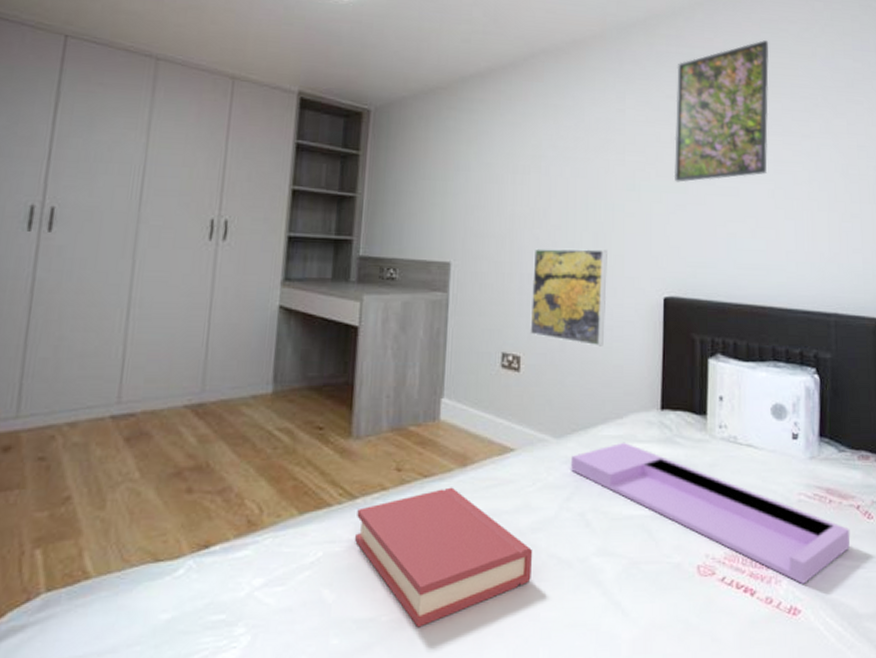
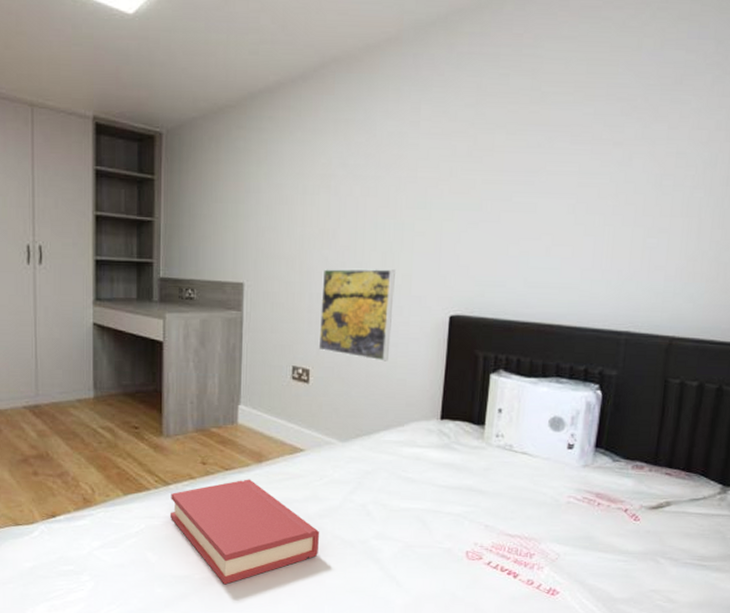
tray: present [571,442,851,585] -> none [355,446,615,572]
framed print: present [673,40,769,183] -> none [467,33,586,199]

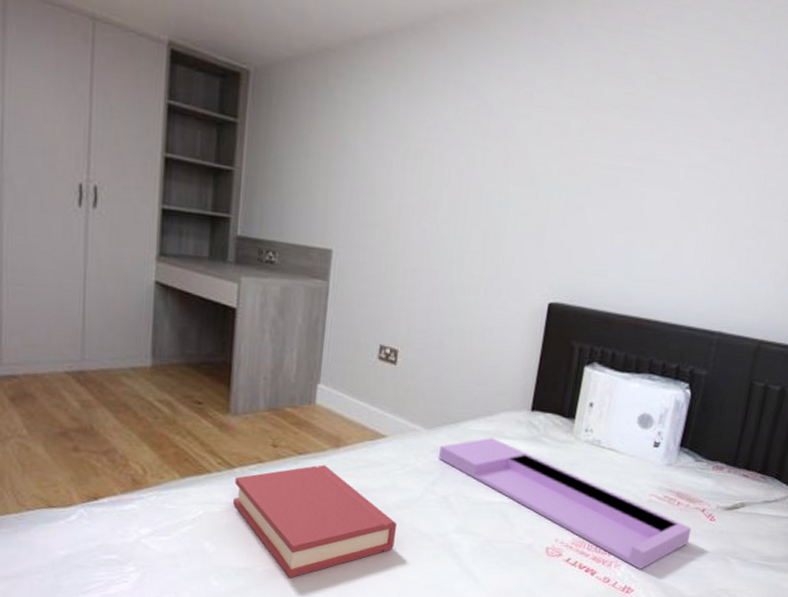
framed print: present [318,268,395,362] -> none [409,242,497,347]
tray: none [355,446,615,572] -> present [439,437,692,570]

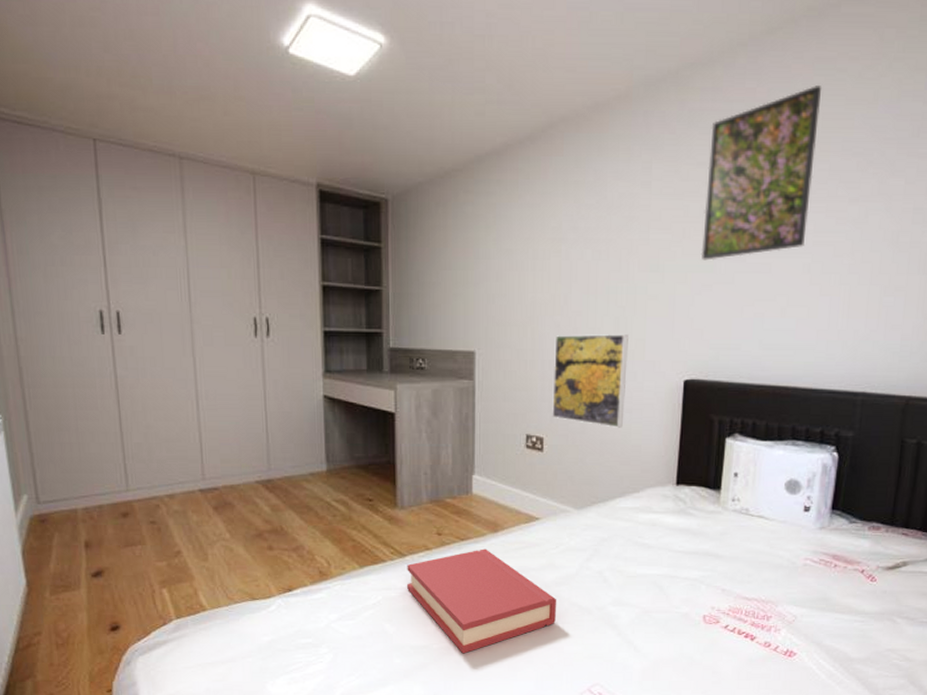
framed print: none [409,242,497,347] -> present [552,334,628,428]
tray: present [439,437,692,570] -> none [591,513,852,634]
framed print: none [576,19,708,183] -> present [701,86,821,261]

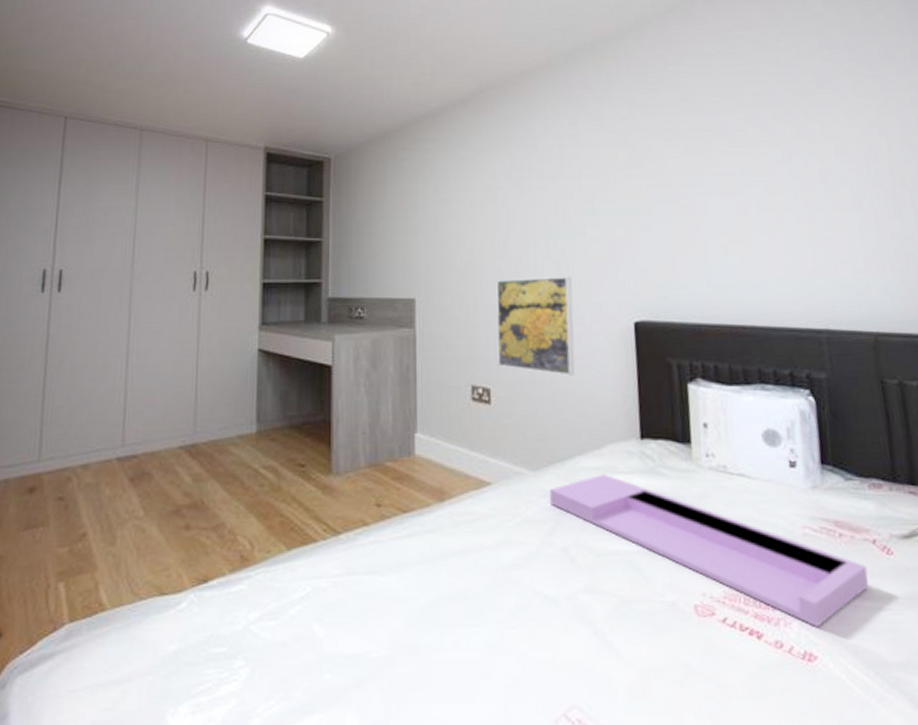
hardback book: present [407,548,557,654] -> none [341,522,518,665]
tray: none [591,513,852,634] -> present [550,473,869,628]
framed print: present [701,86,821,261] -> none [629,50,735,203]

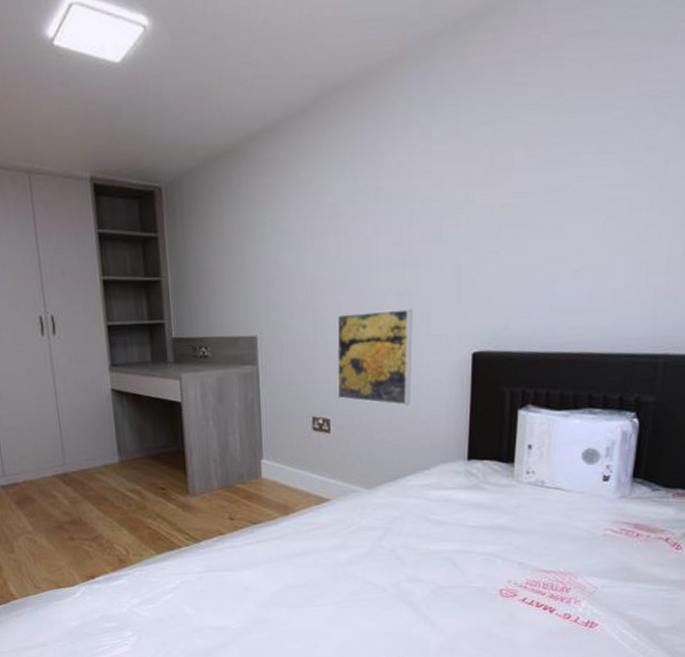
tray: present [550,473,869,628] -> none [382,489,656,605]

